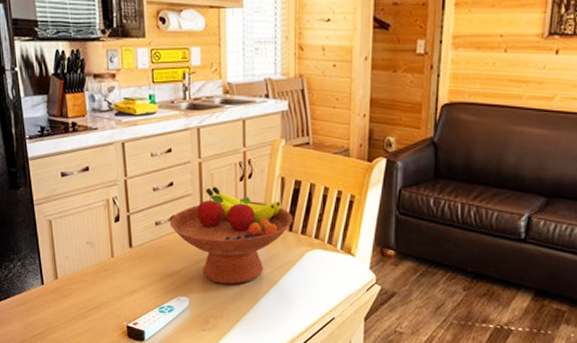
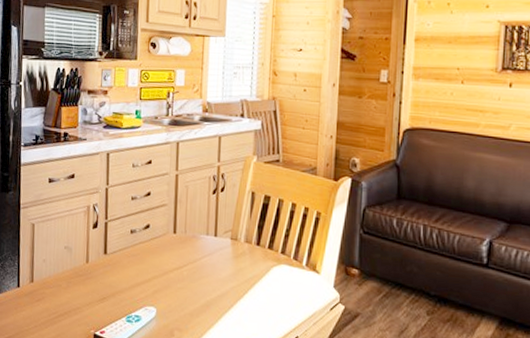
fruit bowl: present [169,186,293,284] -> none [144,198,261,297]

